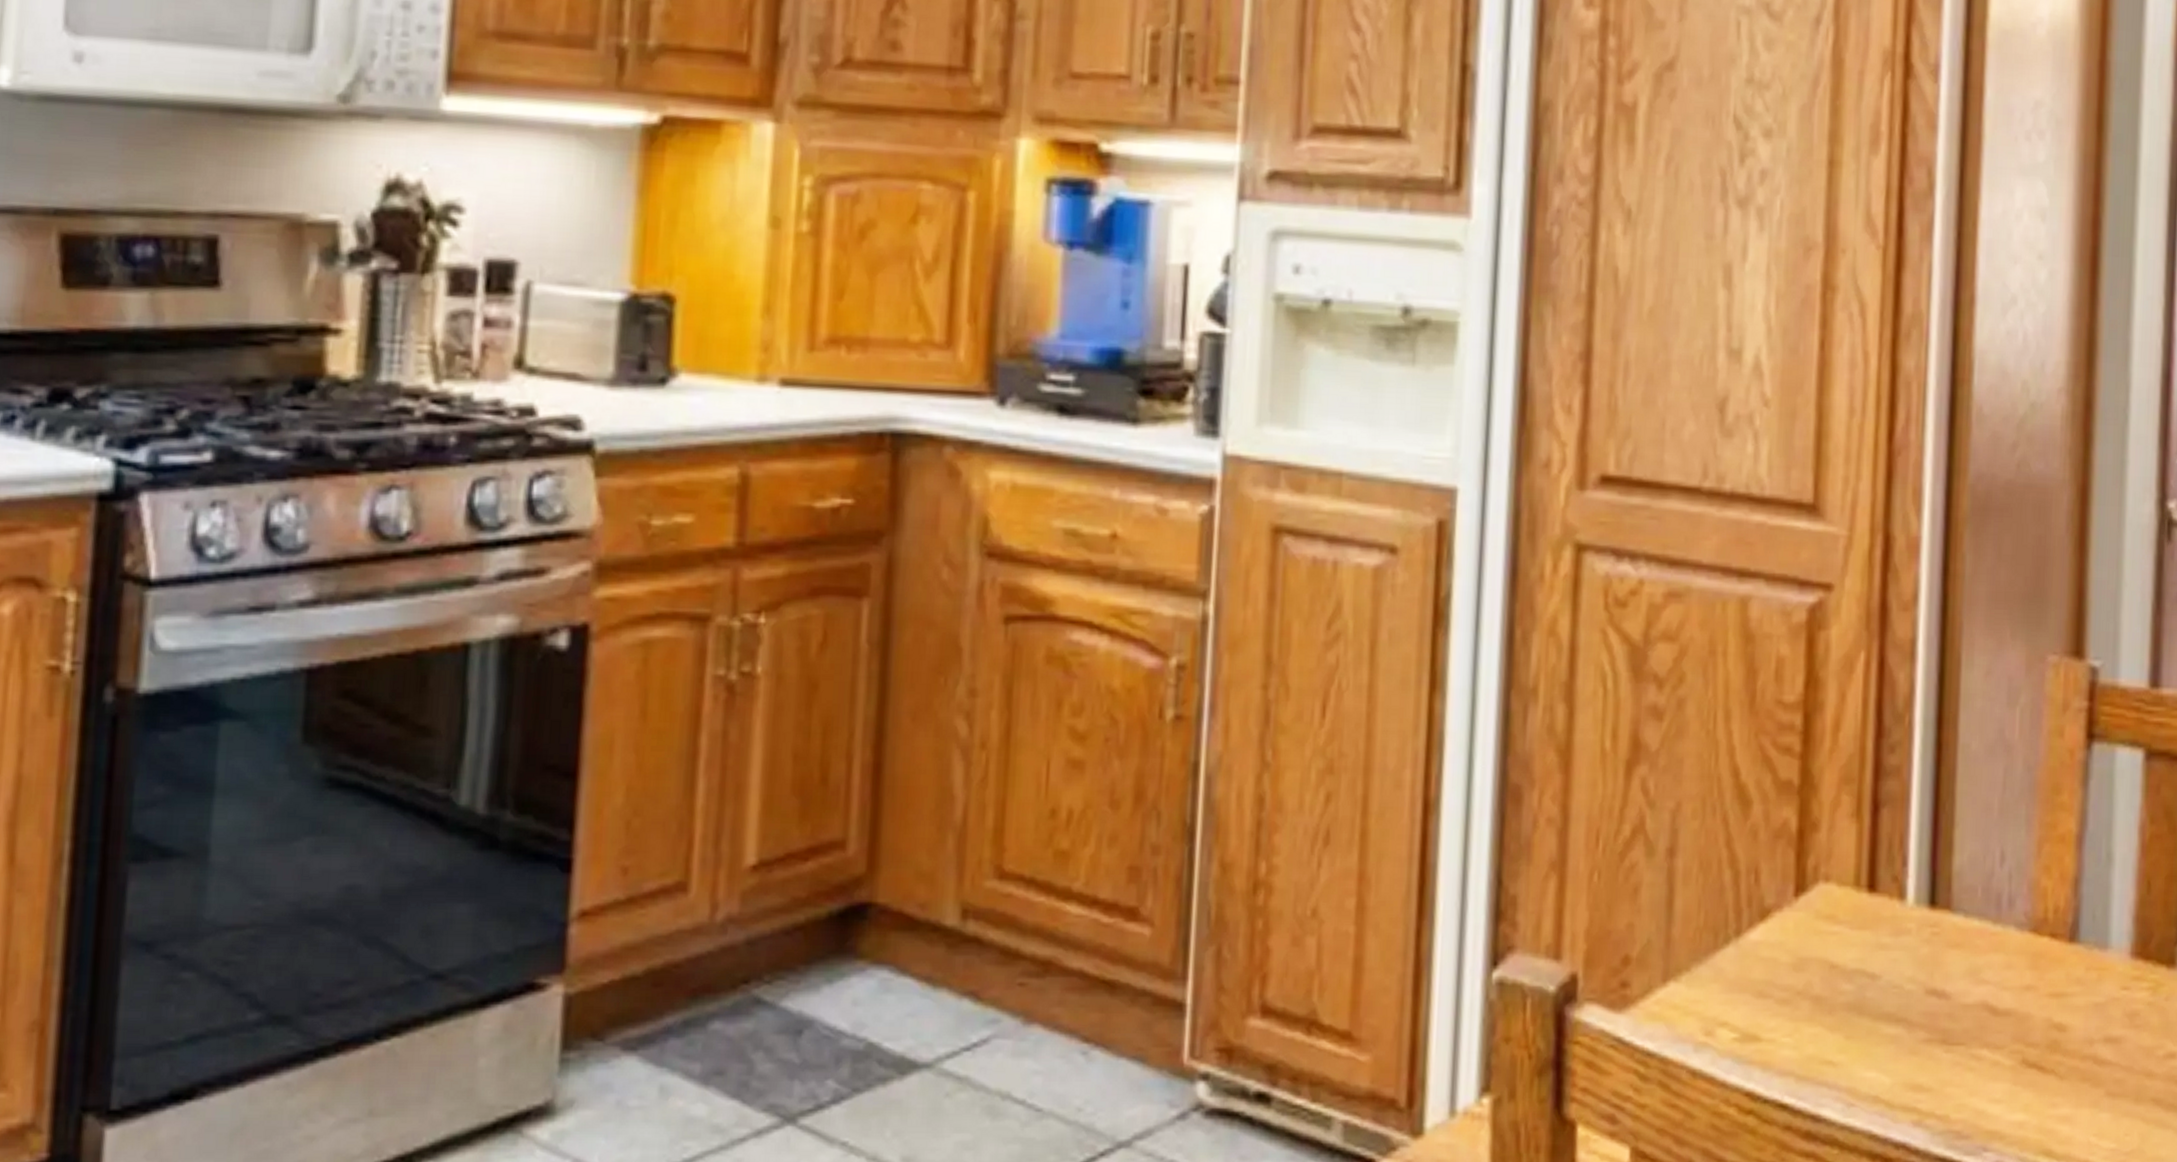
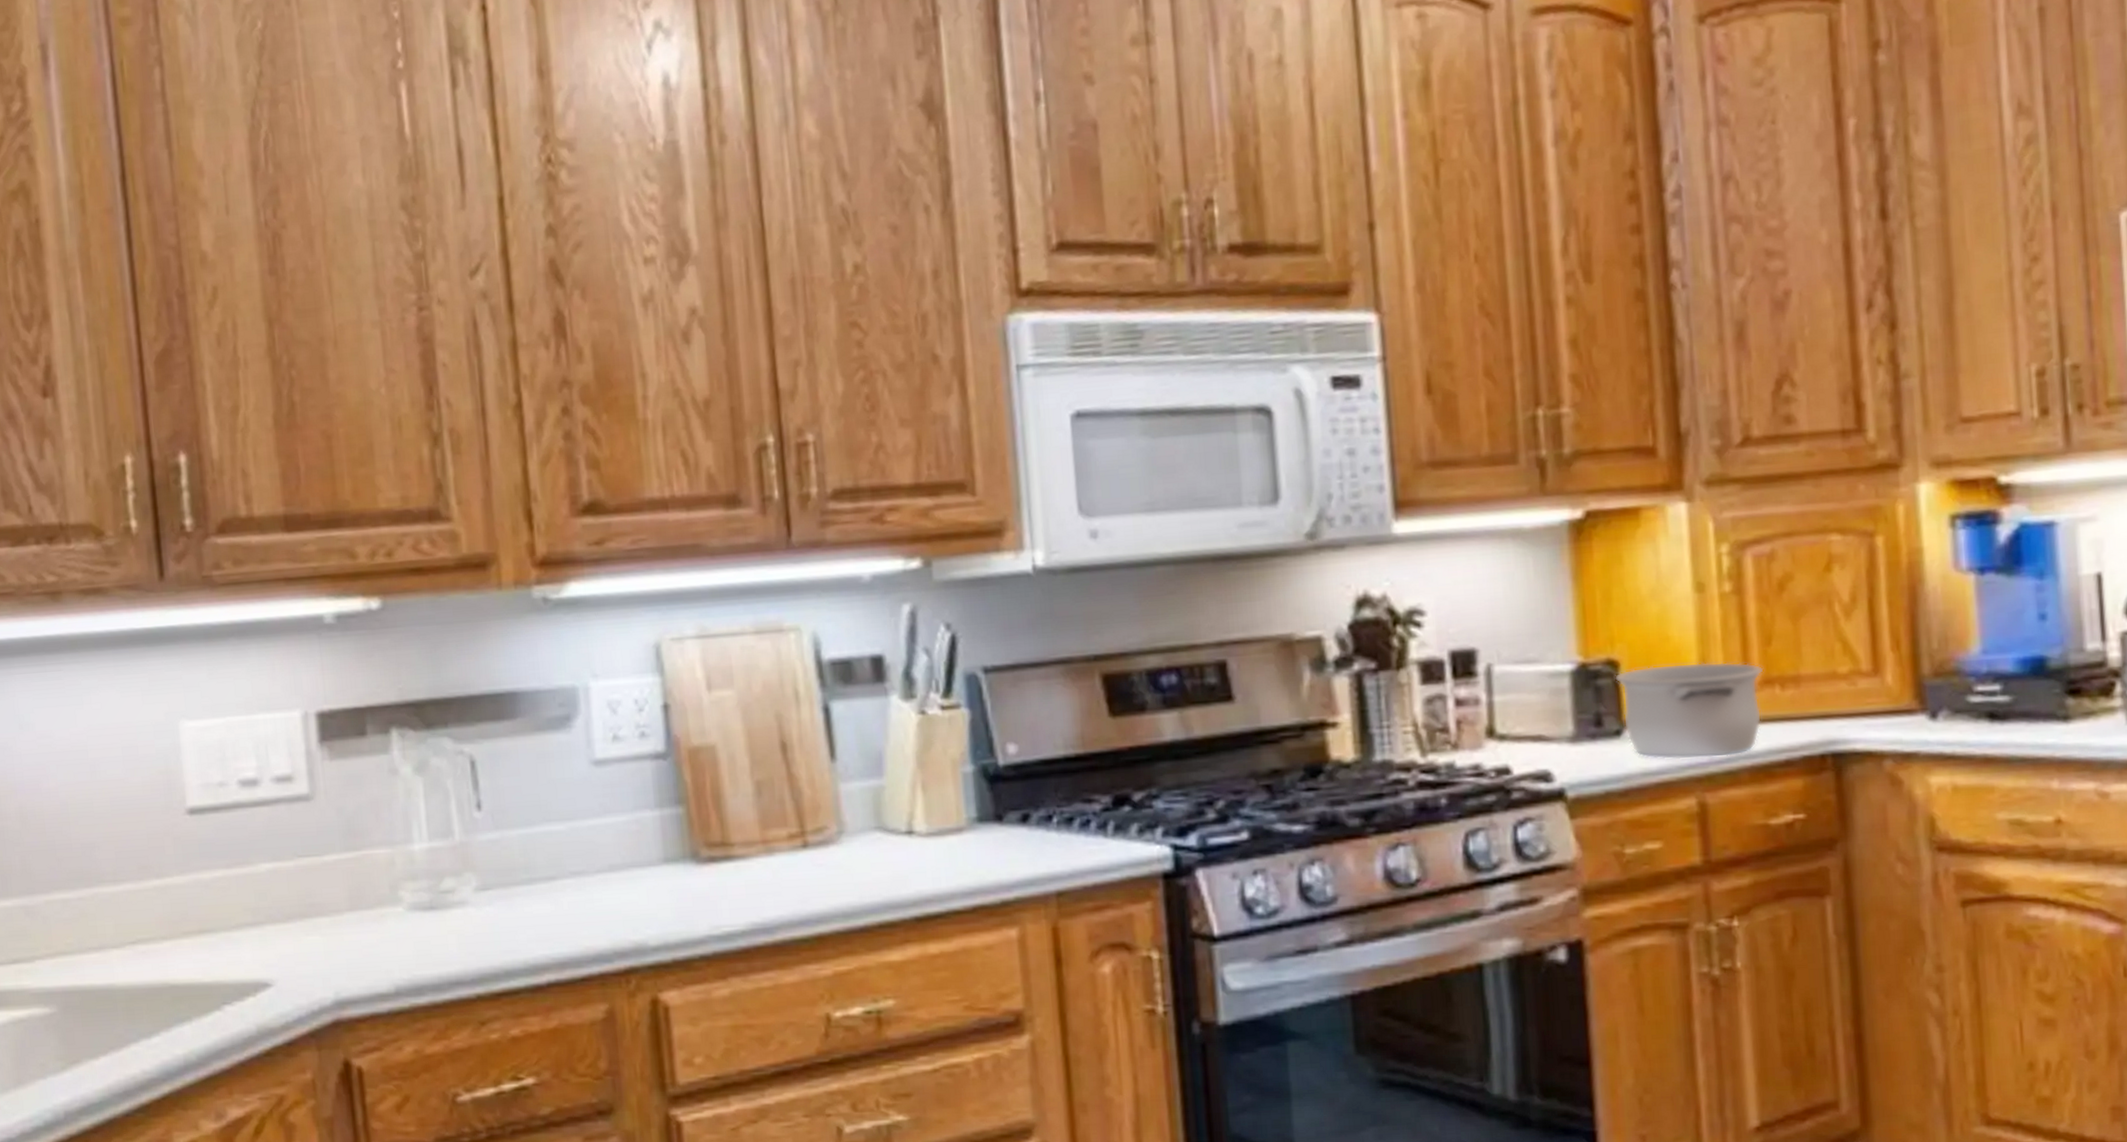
cooking pot: none [668,307,832,424] -> present [1615,661,1764,760]

